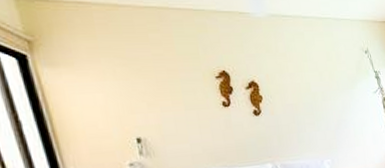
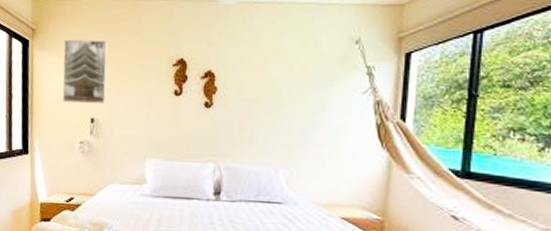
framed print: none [79,53,150,125] -> present [62,39,108,104]

